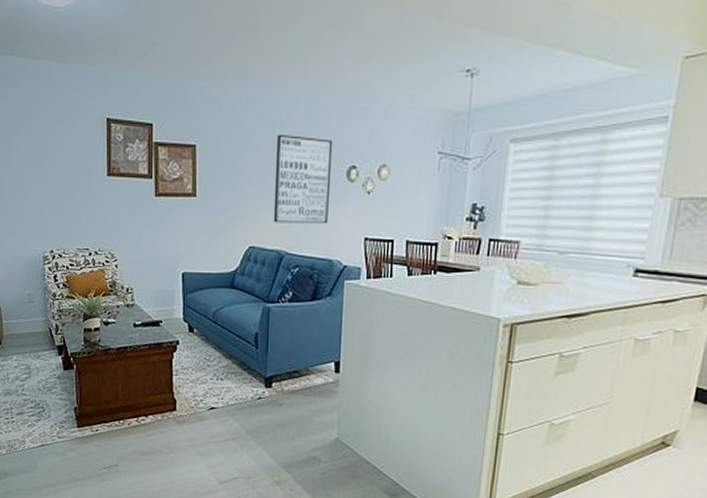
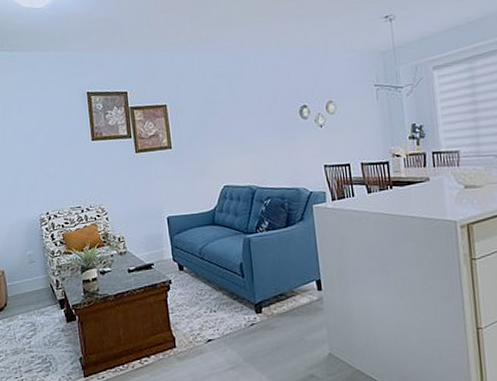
wall art: present [273,134,333,224] -> none [234,86,290,162]

